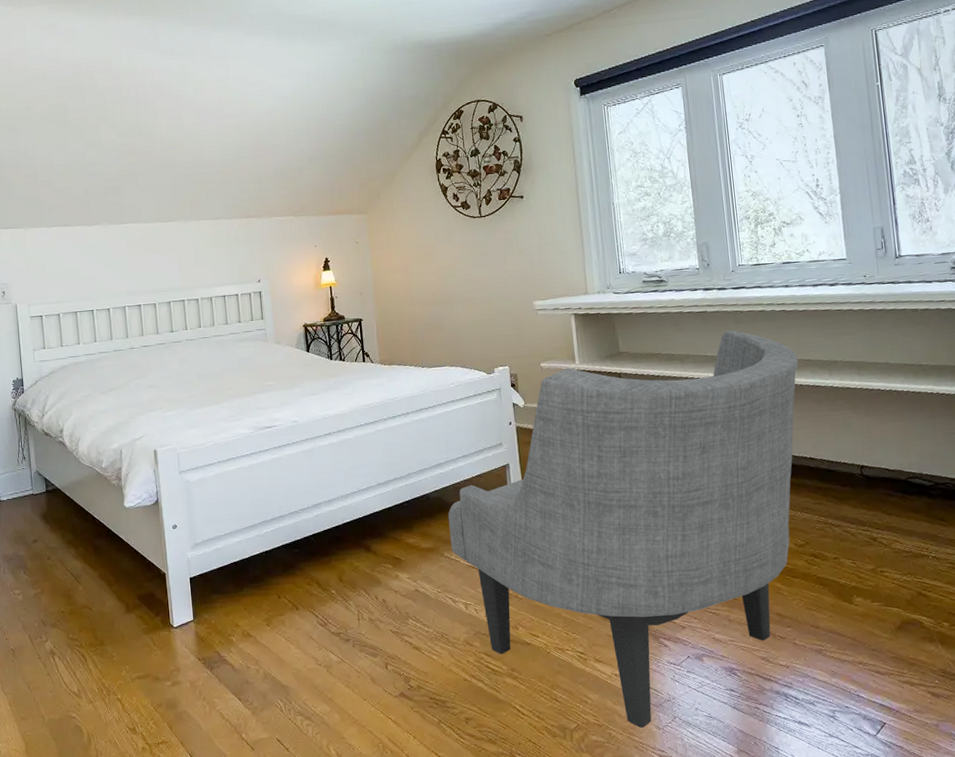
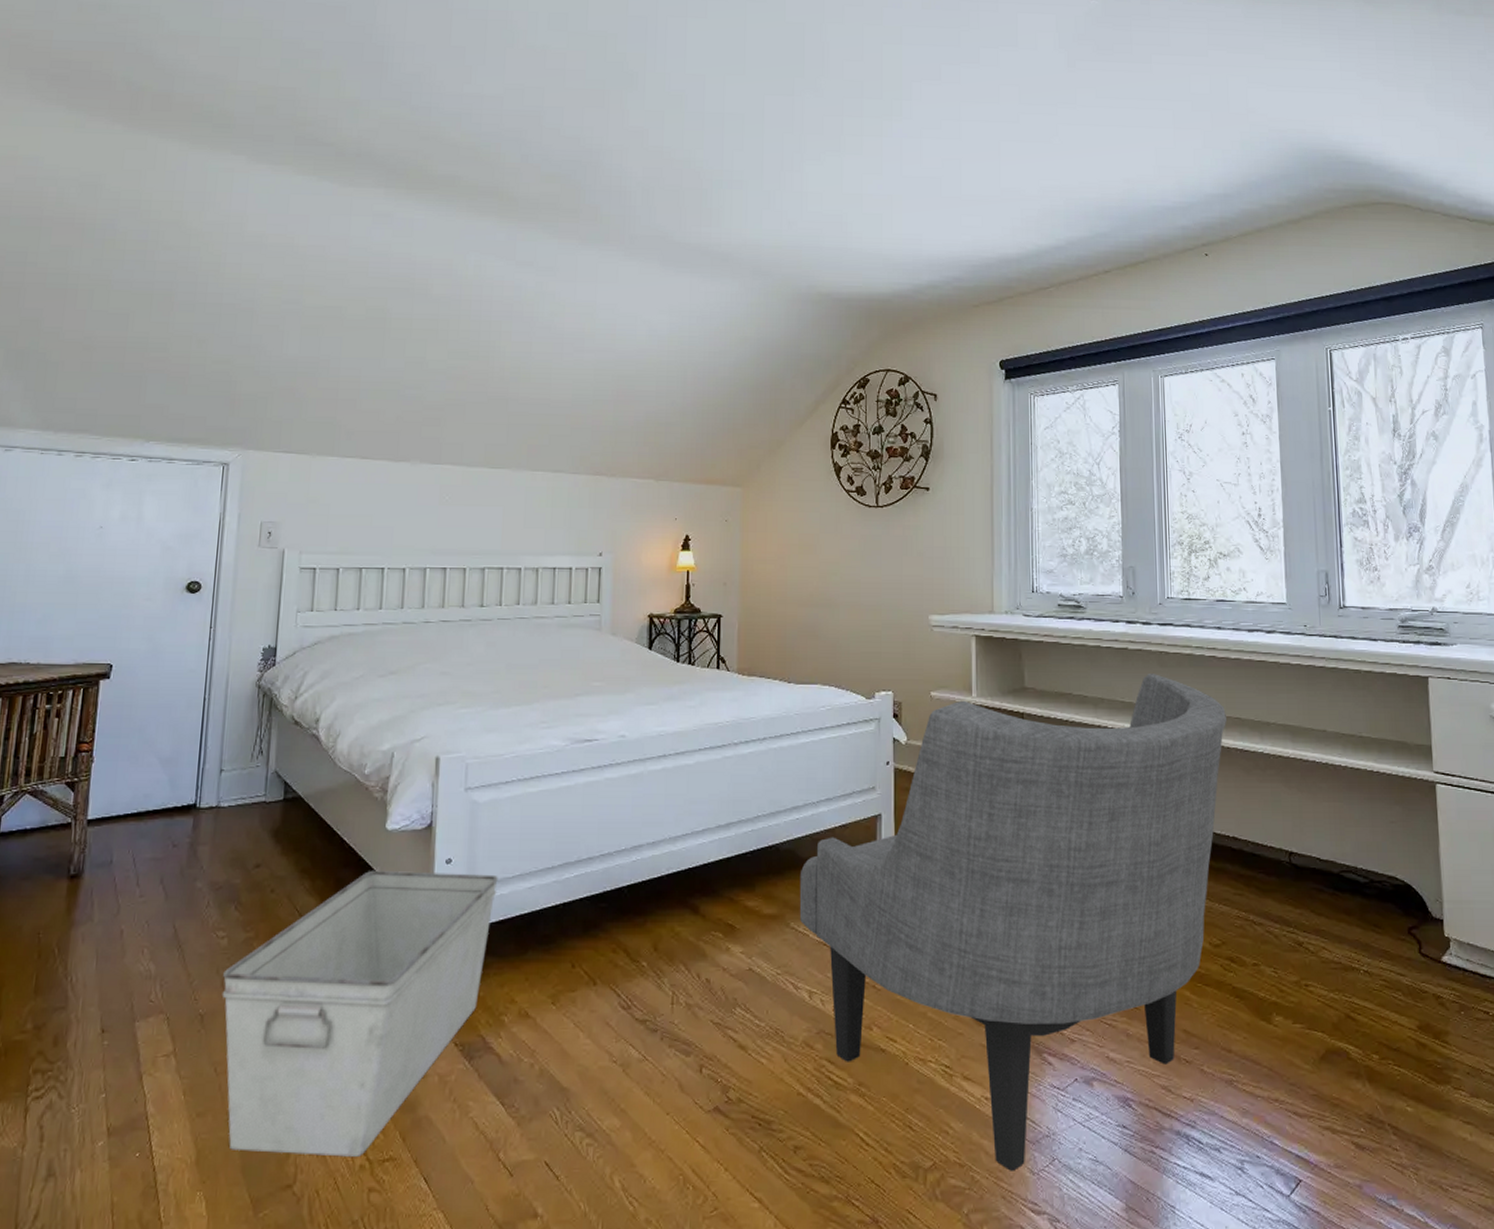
storage bin: none [23,534,214,743] -> present [221,870,498,1157]

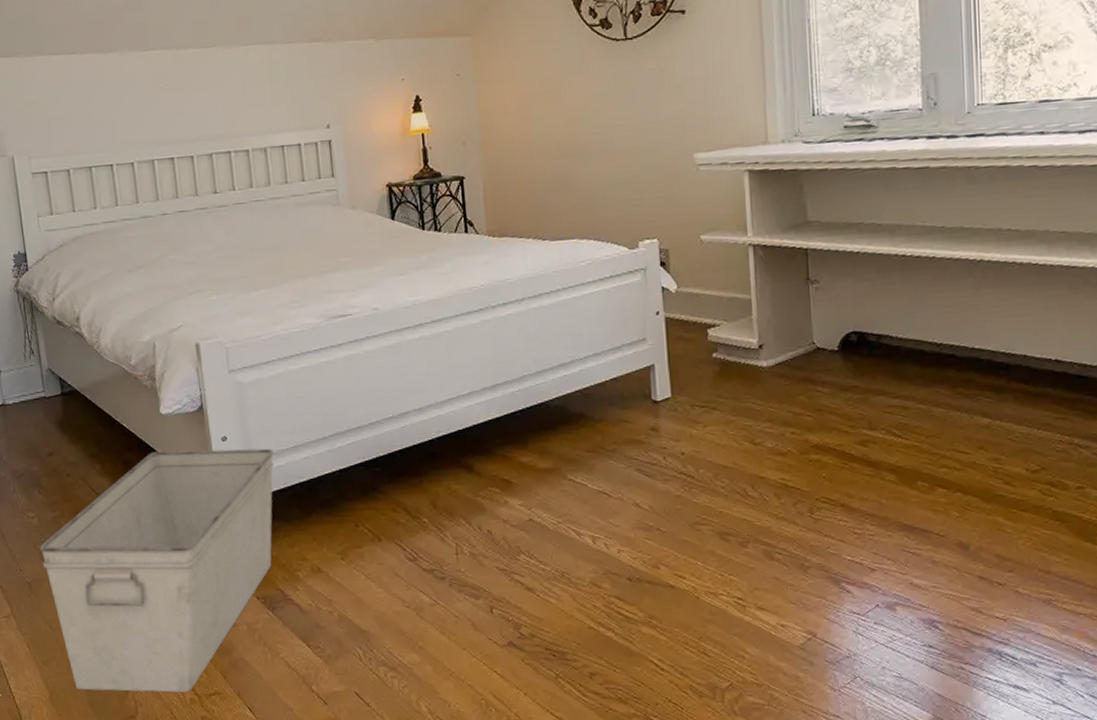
armchair: present [799,674,1228,1171] -> none [572,192,1051,689]

